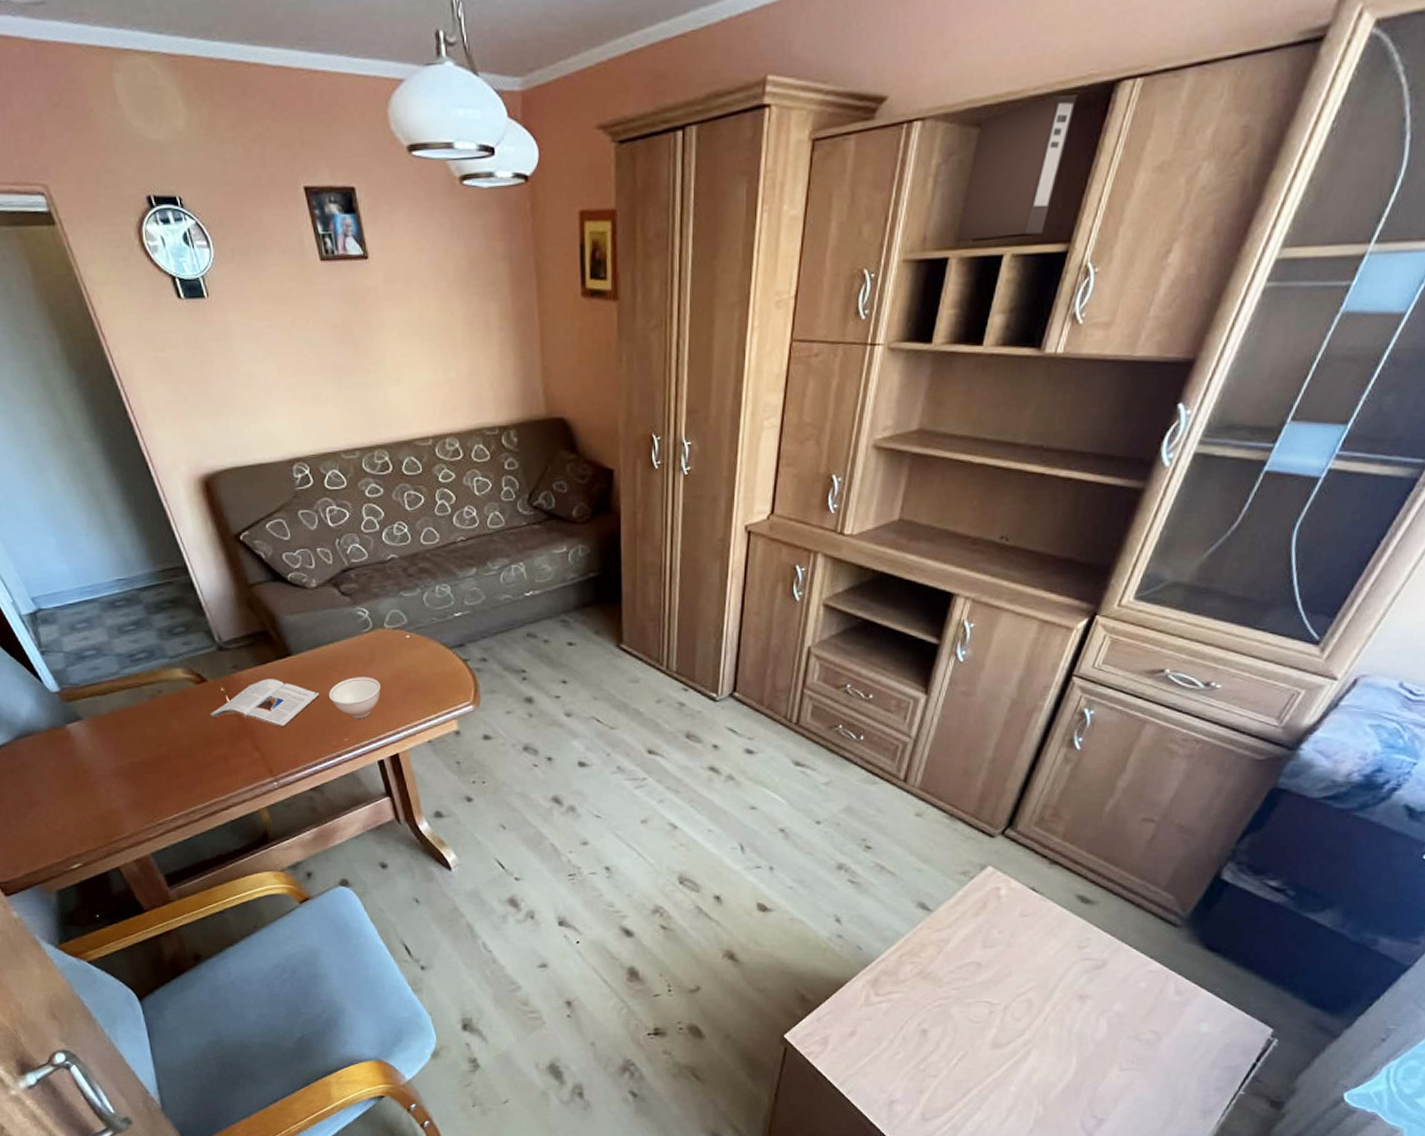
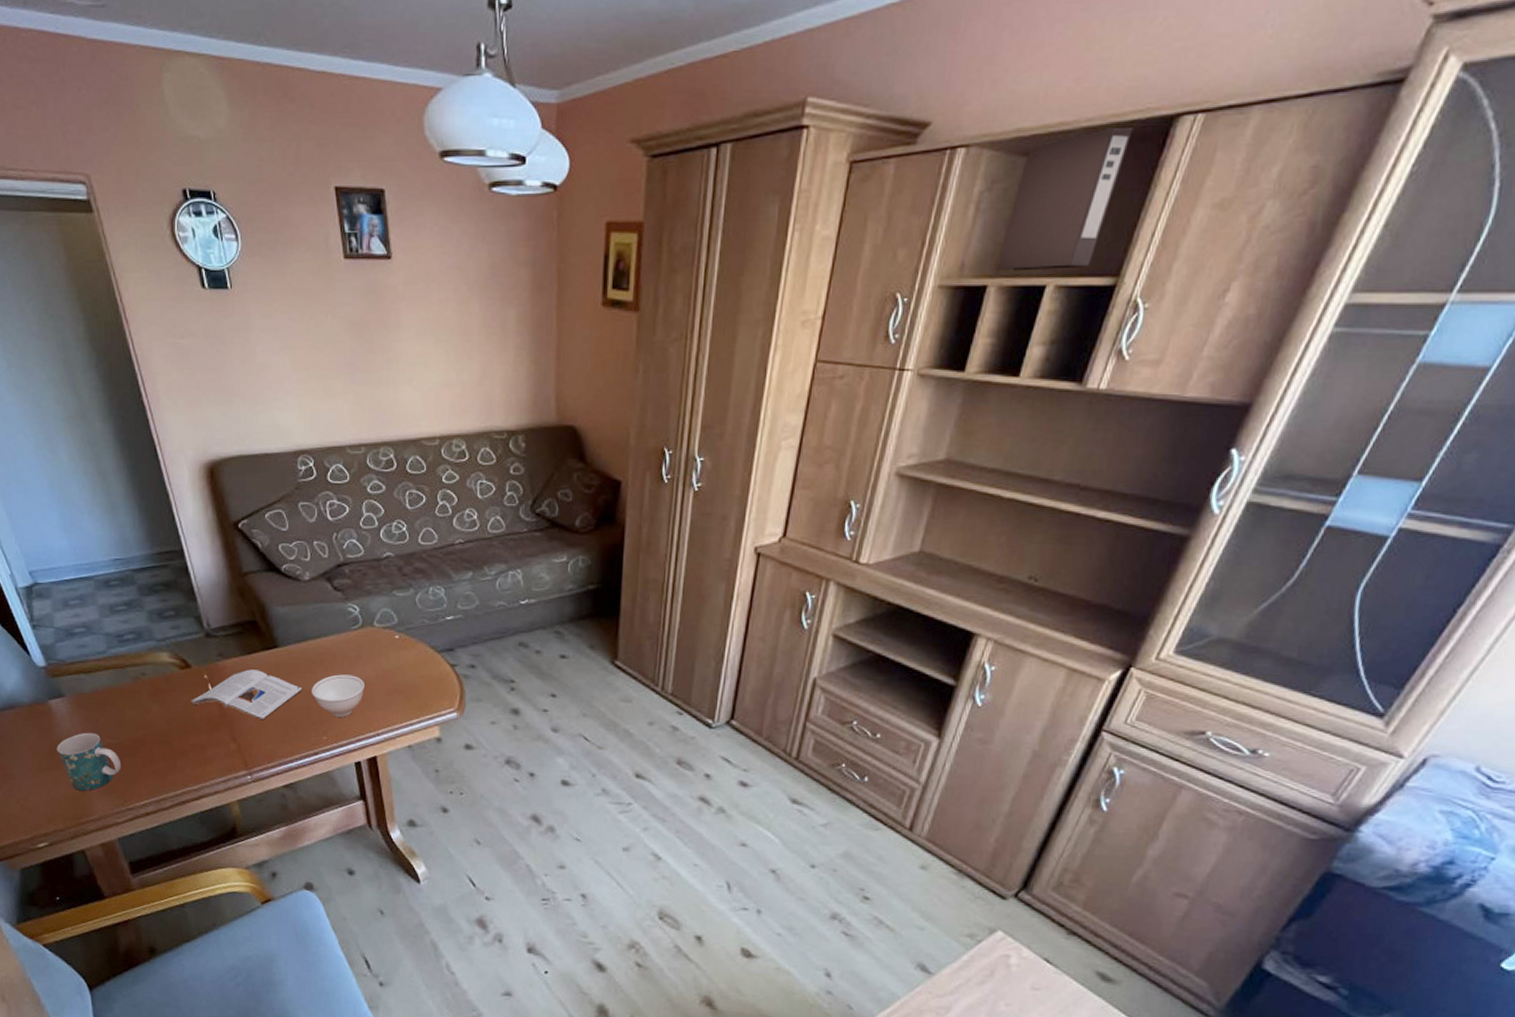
mug: none [80,753,148,810] -> present [57,732,122,791]

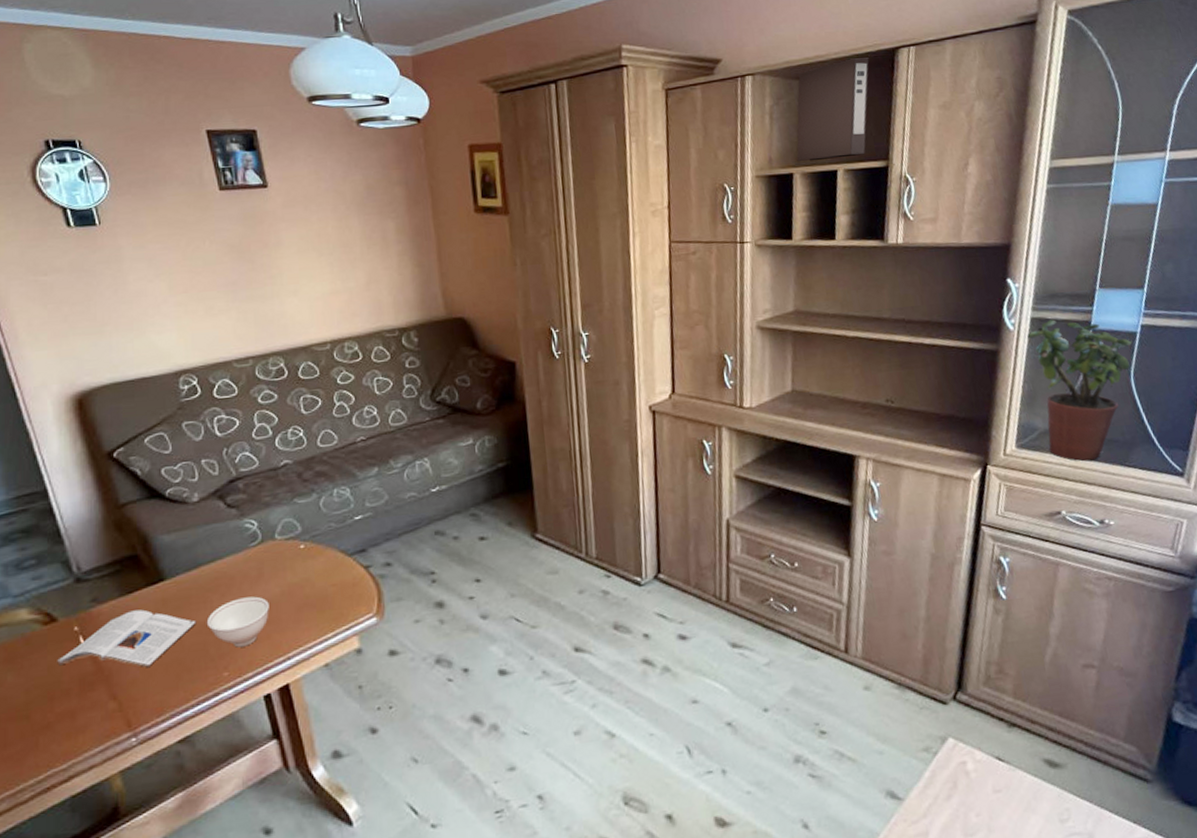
potted plant: none [1216,507,1378,682] -> present [1027,319,1133,461]

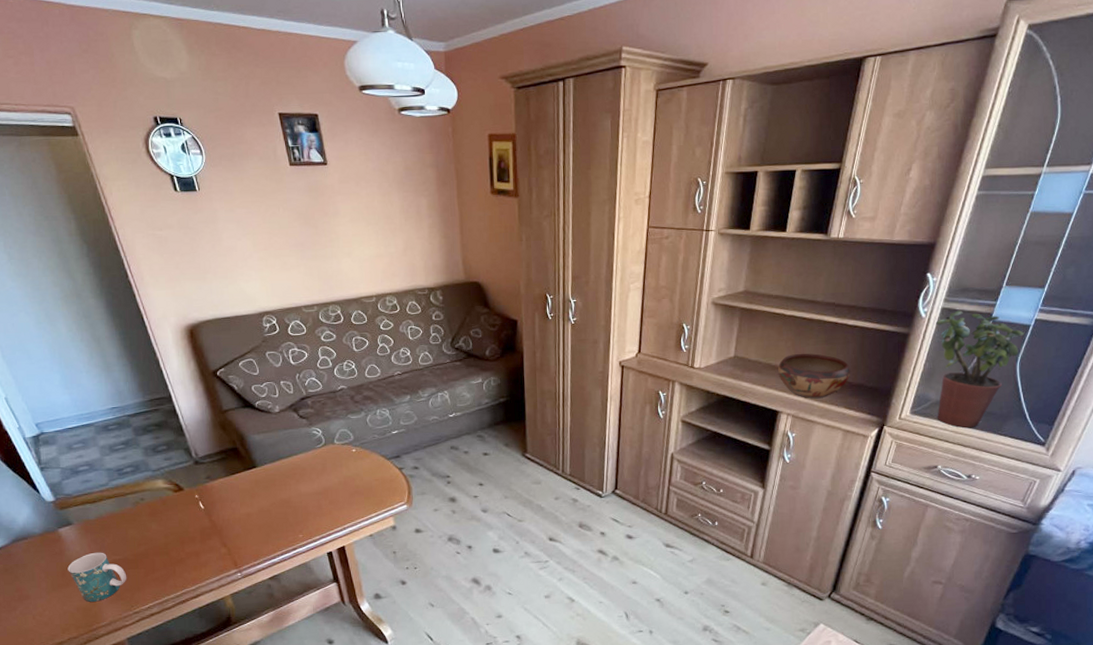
magazine: present [57,609,197,668] -> none [185,487,280,527]
bowl: present [206,596,269,648] -> none [286,483,331,518]
binder: present [796,55,870,162] -> none [762,63,839,161]
decorative bowl: none [847,381,937,437] -> present [778,353,851,398]

